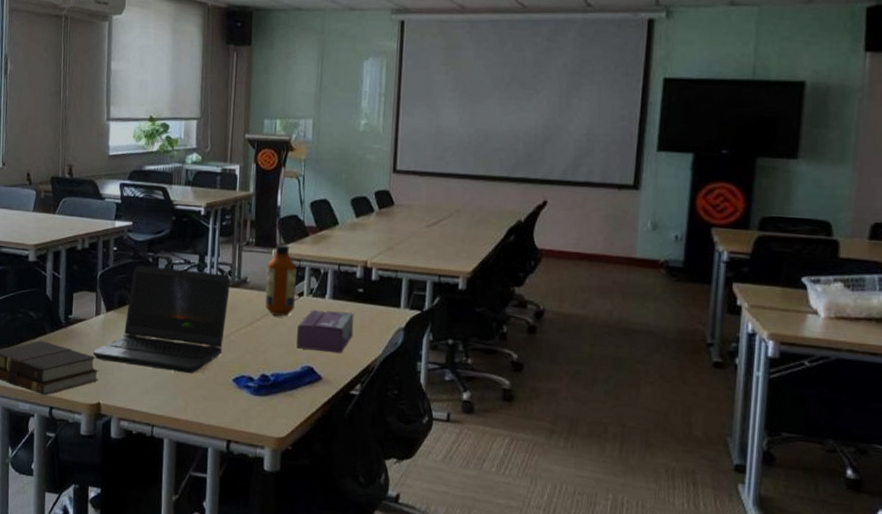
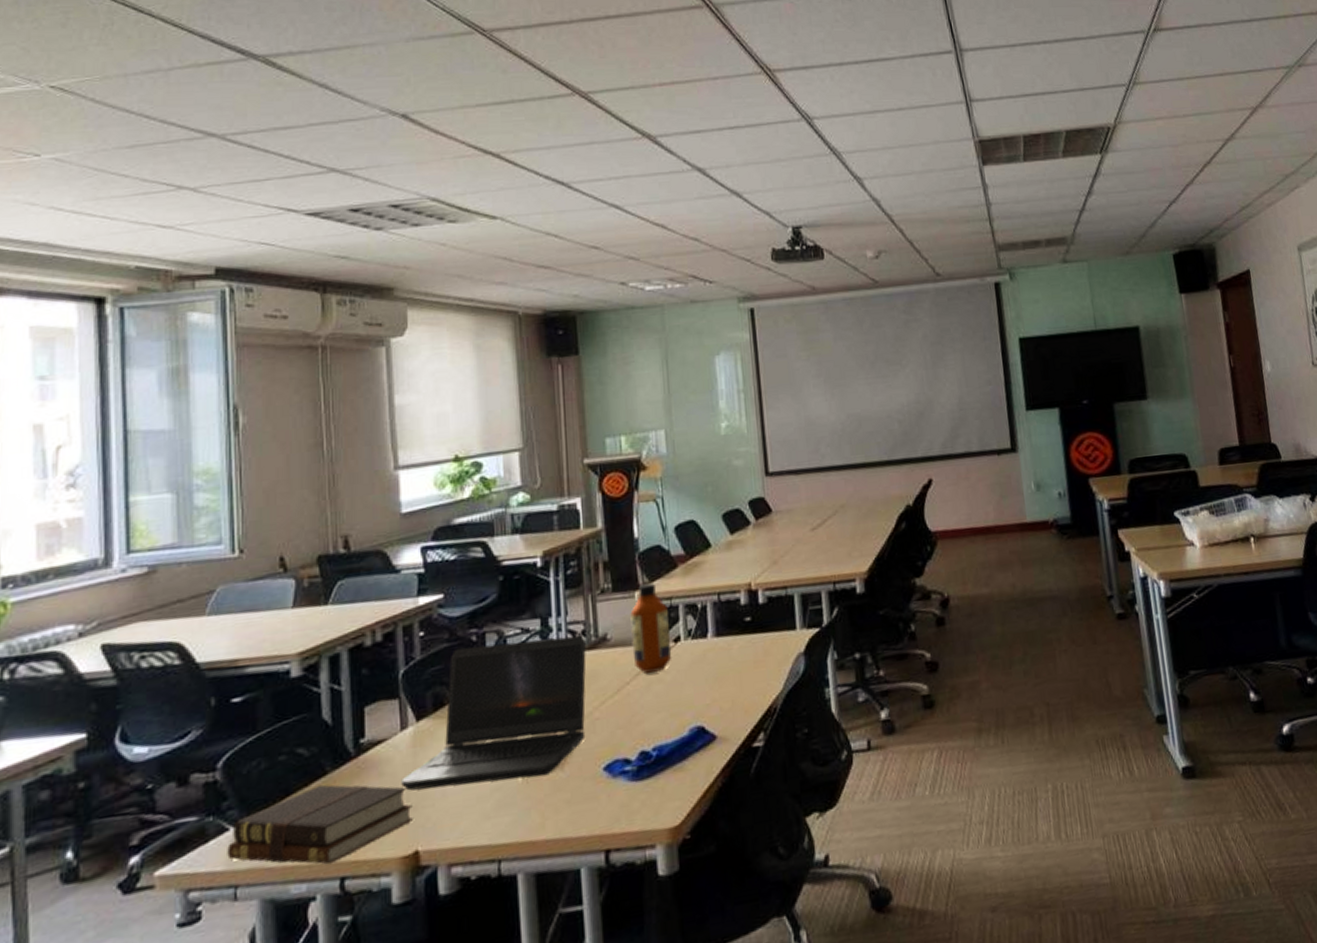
tissue box: present [297,310,354,354] -> none [678,648,747,708]

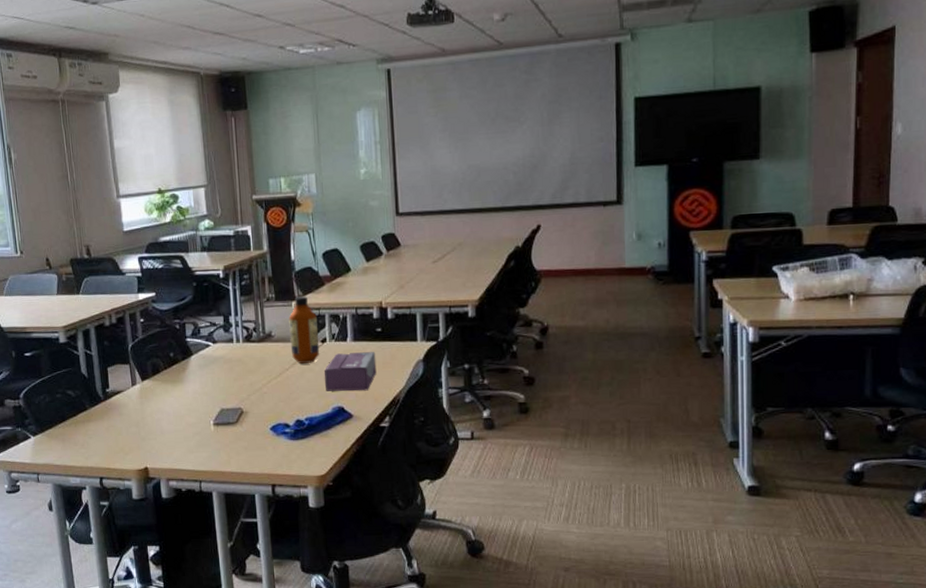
bible: present [227,784,413,865] -> none [31,416,143,468]
laptop computer: present [401,635,587,791] -> none [134,331,257,428]
tissue box: none [678,648,747,708] -> present [325,352,377,391]

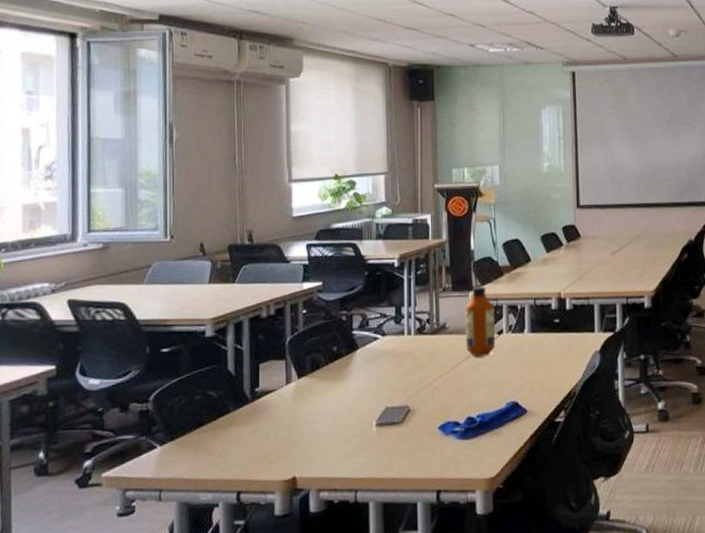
tissue box: present [325,352,377,391] -> none [500,343,553,386]

